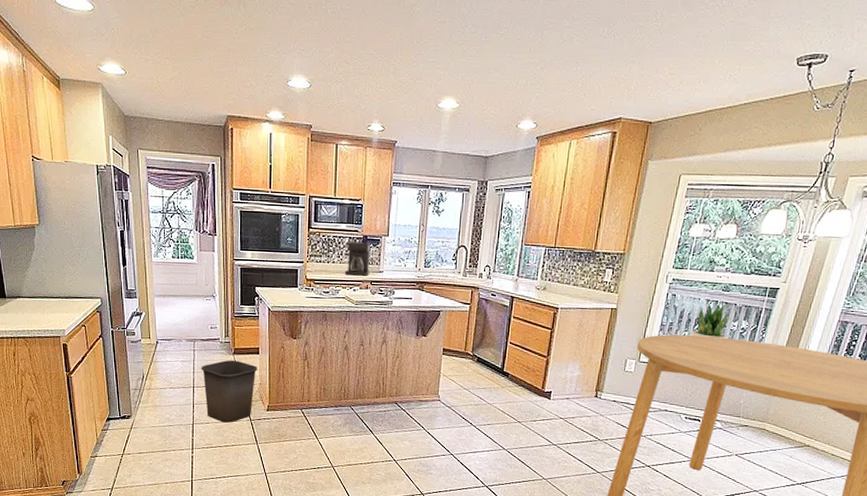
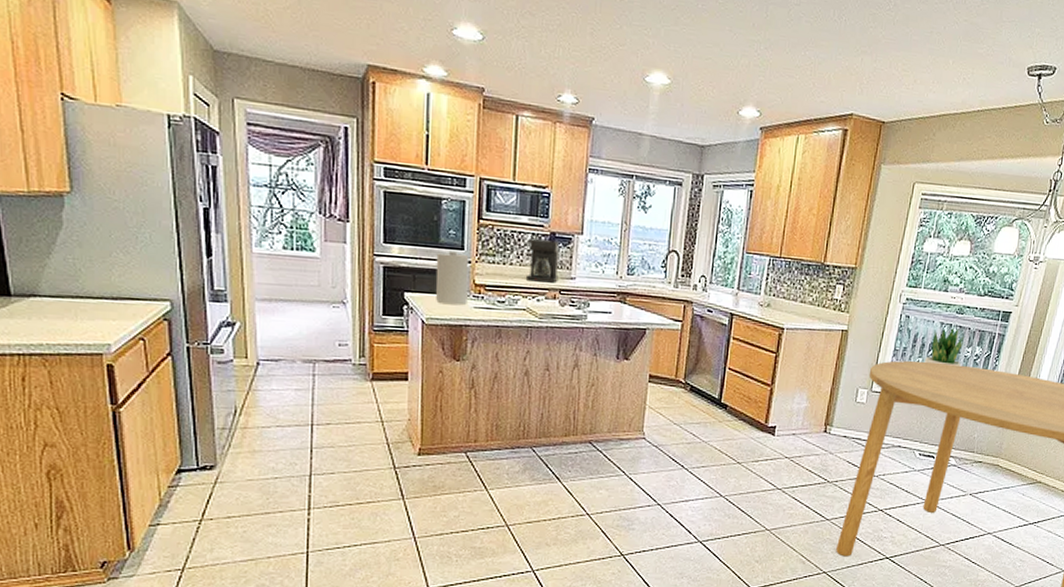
waste bin: present [201,360,258,423] -> none [324,388,406,472]
paper towel holder: none [278,254,302,296] -> present [435,251,469,306]

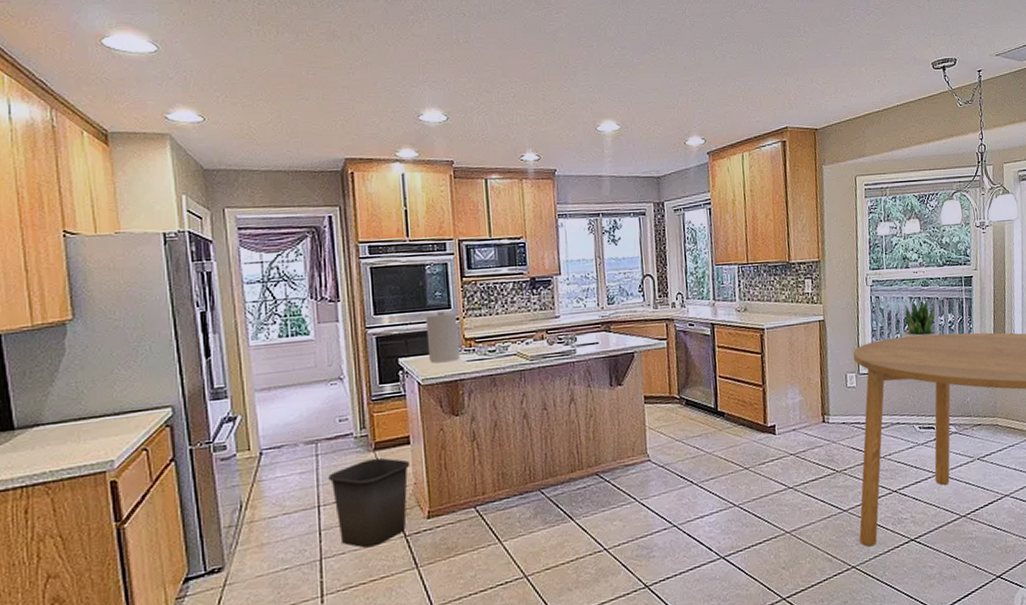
waste bin: none [324,388,406,472] -> present [328,457,410,548]
coffee maker: present [525,237,559,283] -> none [512,284,544,327]

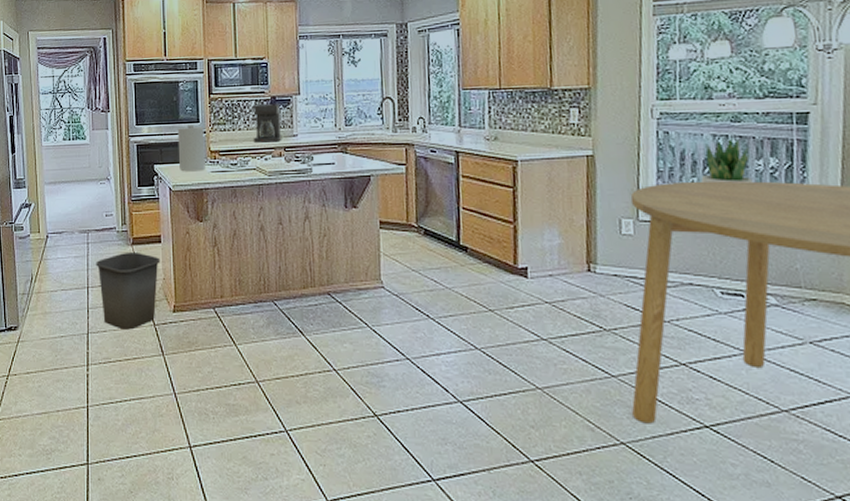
coffee maker: none [512,284,544,327] -> present [253,102,282,143]

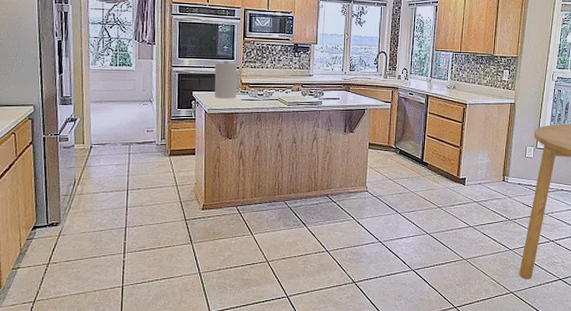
waste bin: present [96,251,160,330] -> none [136,161,194,224]
coffee maker: present [253,102,282,143] -> none [277,48,301,80]

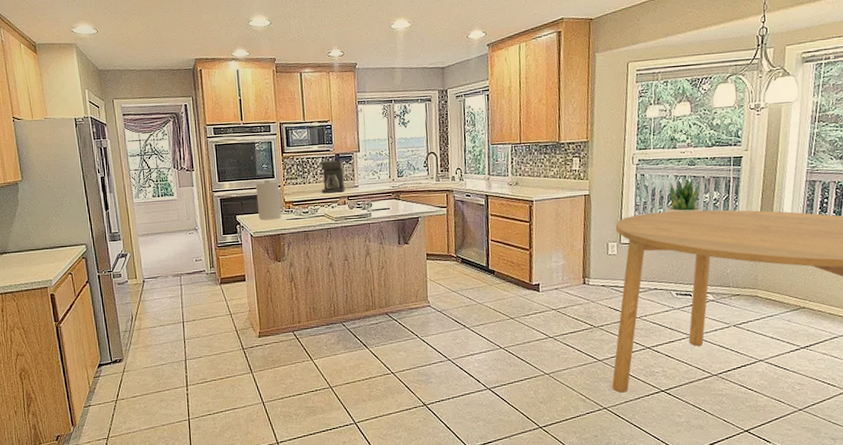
coffee maker: none [277,48,301,80] -> present [321,159,346,194]

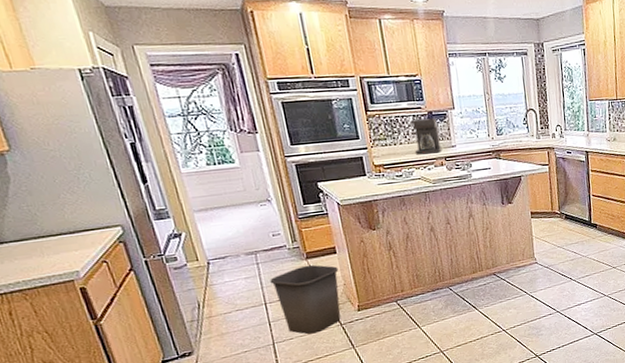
waste bin: none [189,289,246,355] -> present [270,264,341,334]
paper towel holder: present [255,180,281,221] -> none [337,141,372,187]

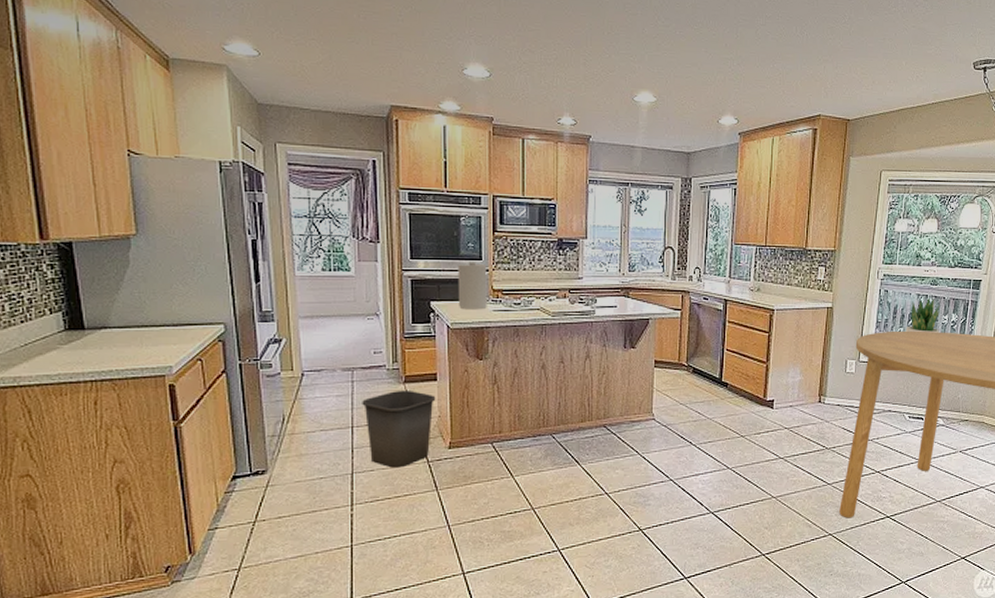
paper towel holder: none [337,141,372,187] -> present [457,262,487,310]
coffee maker: present [412,117,442,155] -> none [538,244,567,284]

